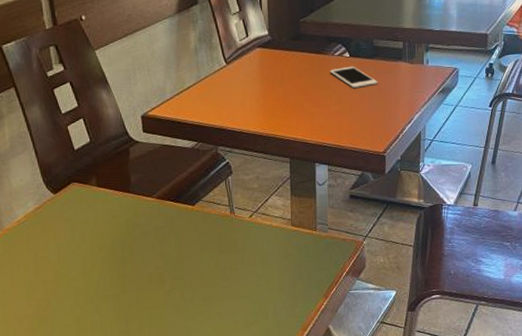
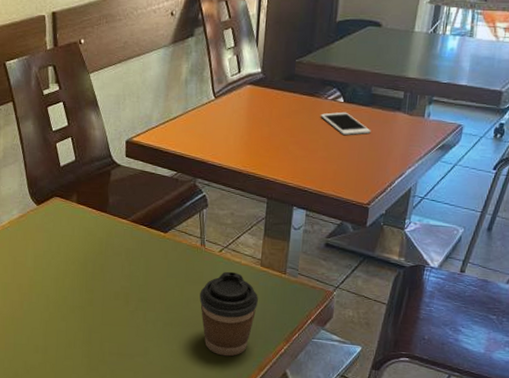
coffee cup: none [235,235,293,322] -> present [199,271,258,357]

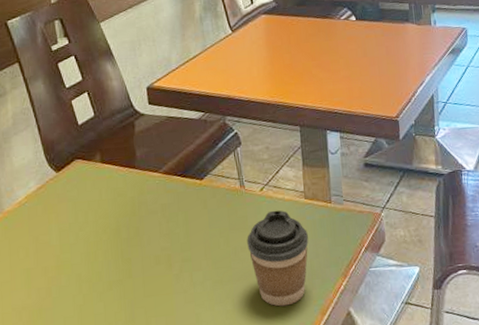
cell phone: present [320,112,371,135] -> none [336,29,386,52]

